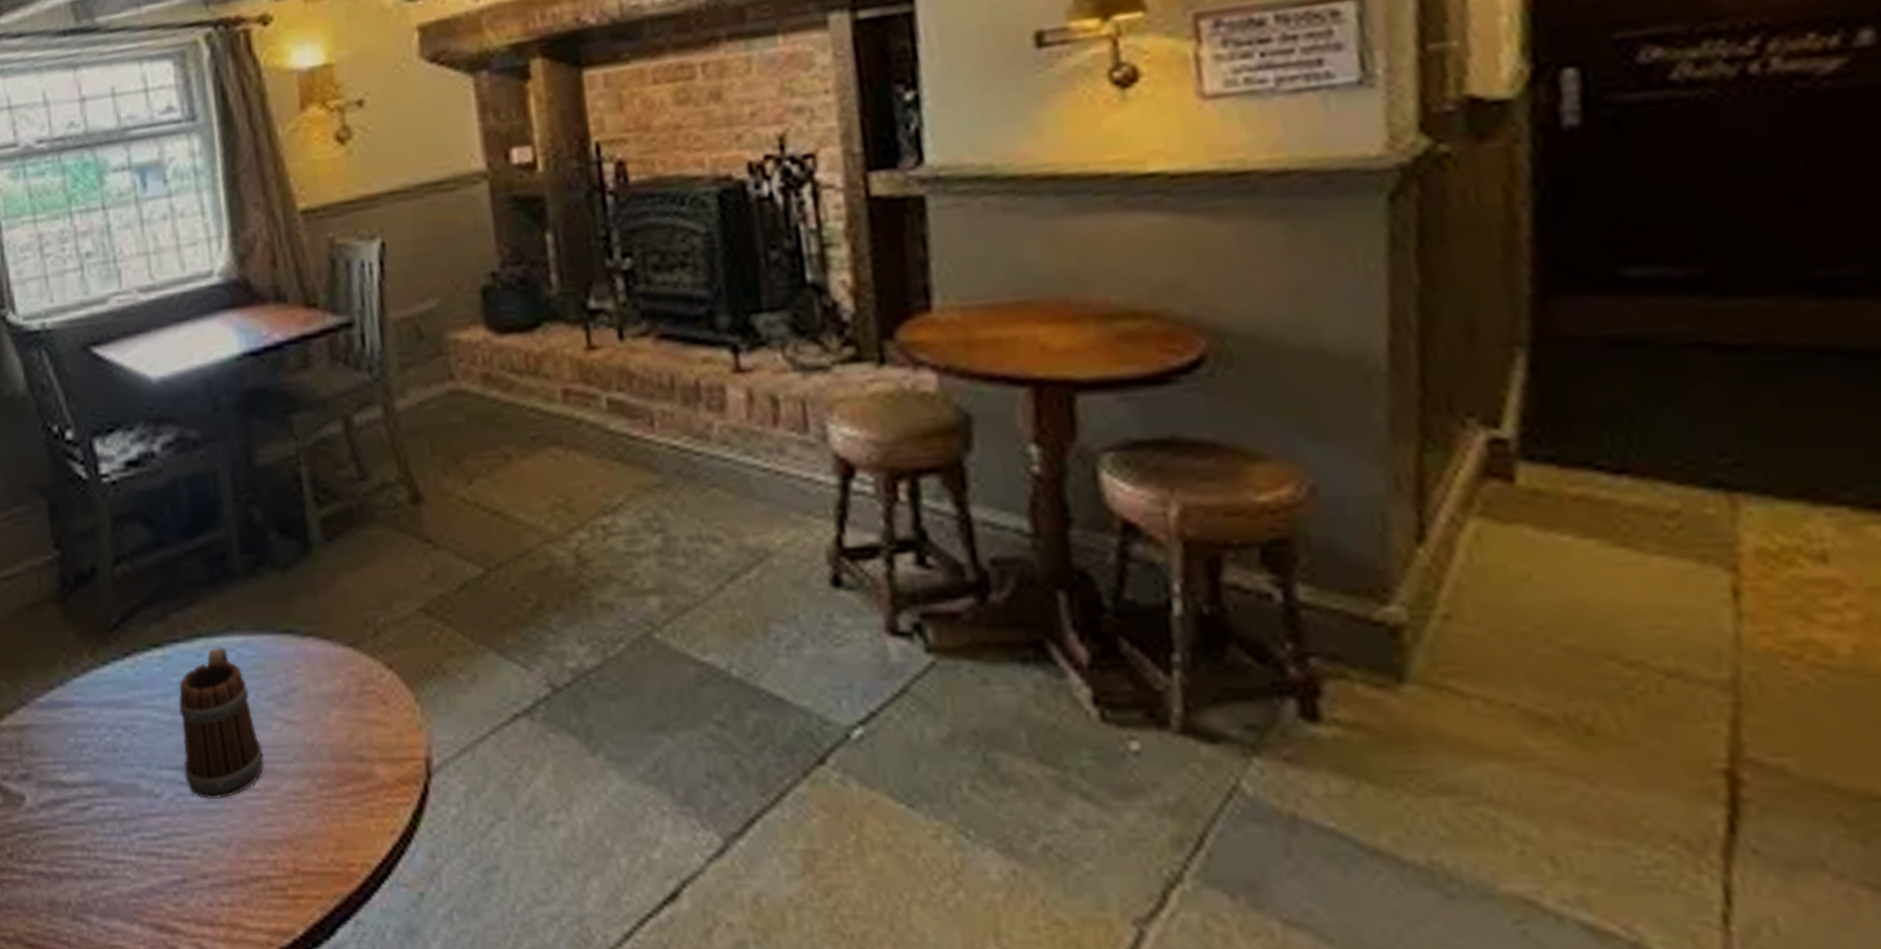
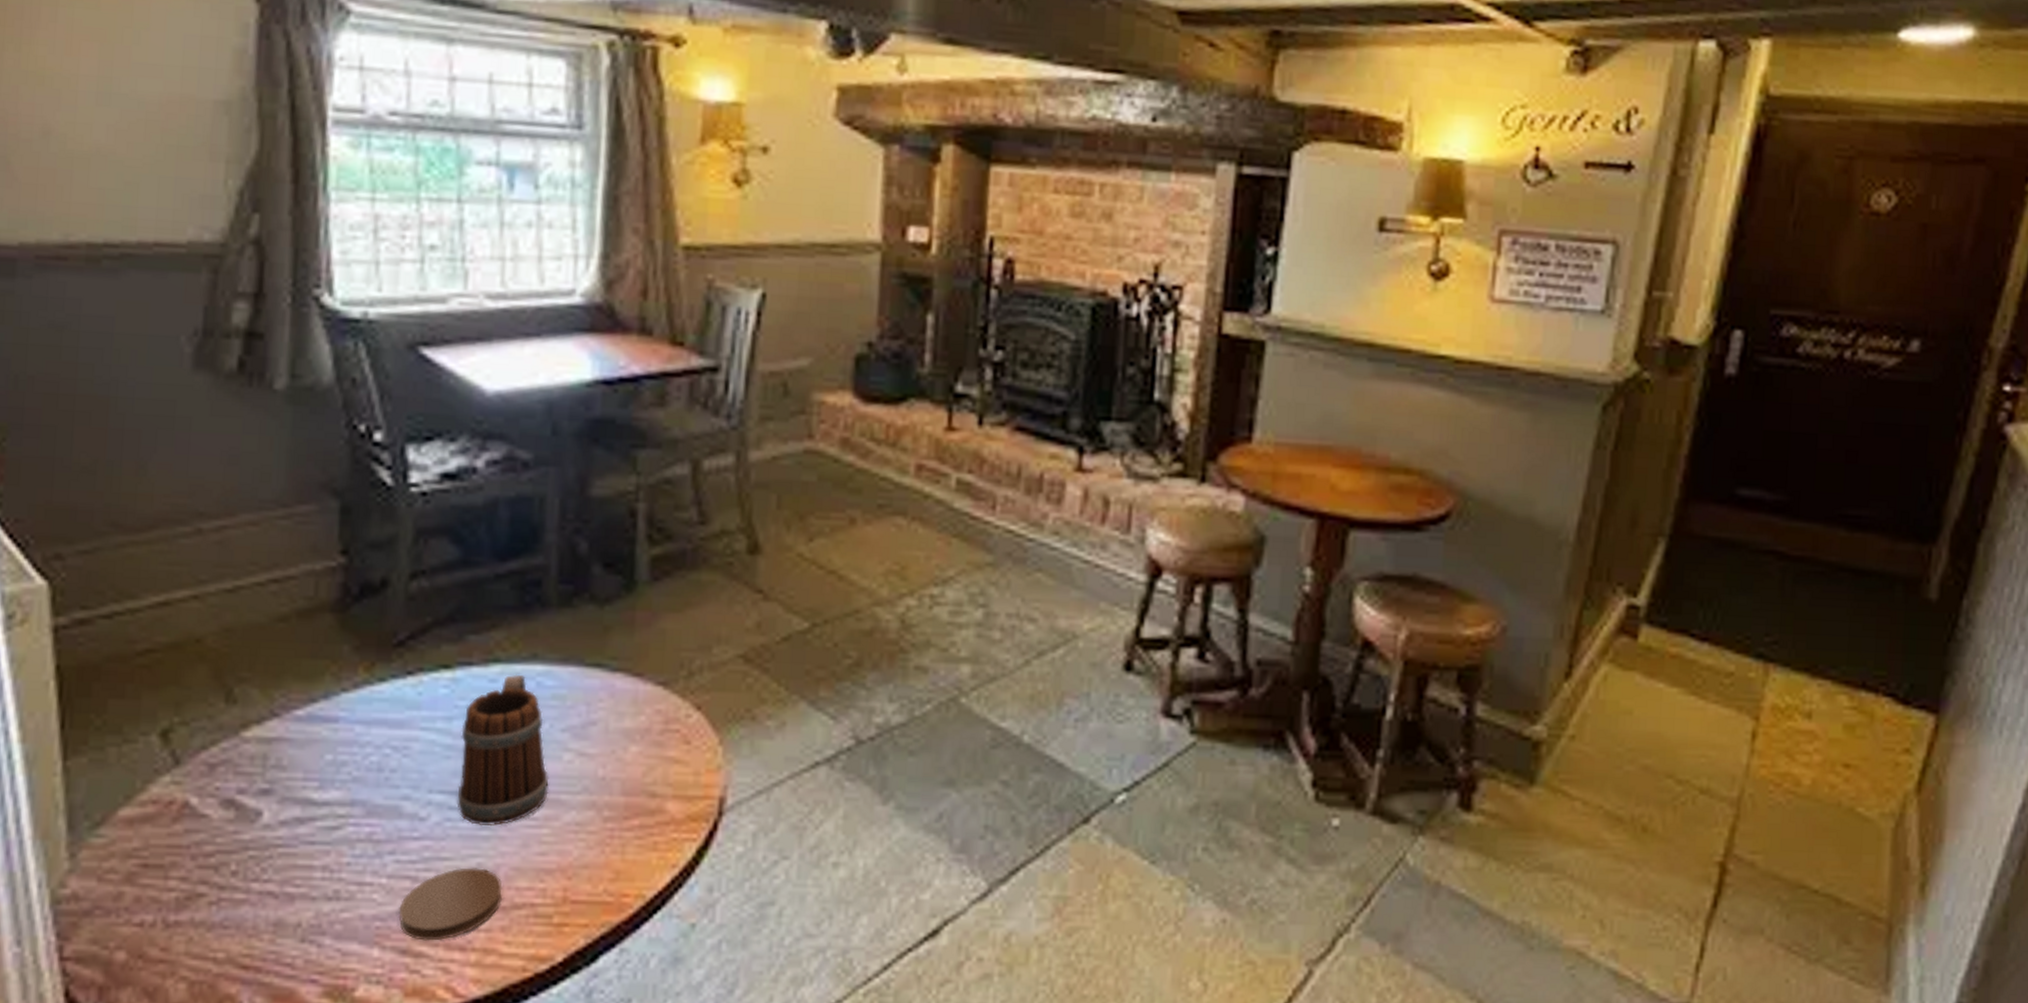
coaster: none [150,842,240,917] -> present [399,868,503,941]

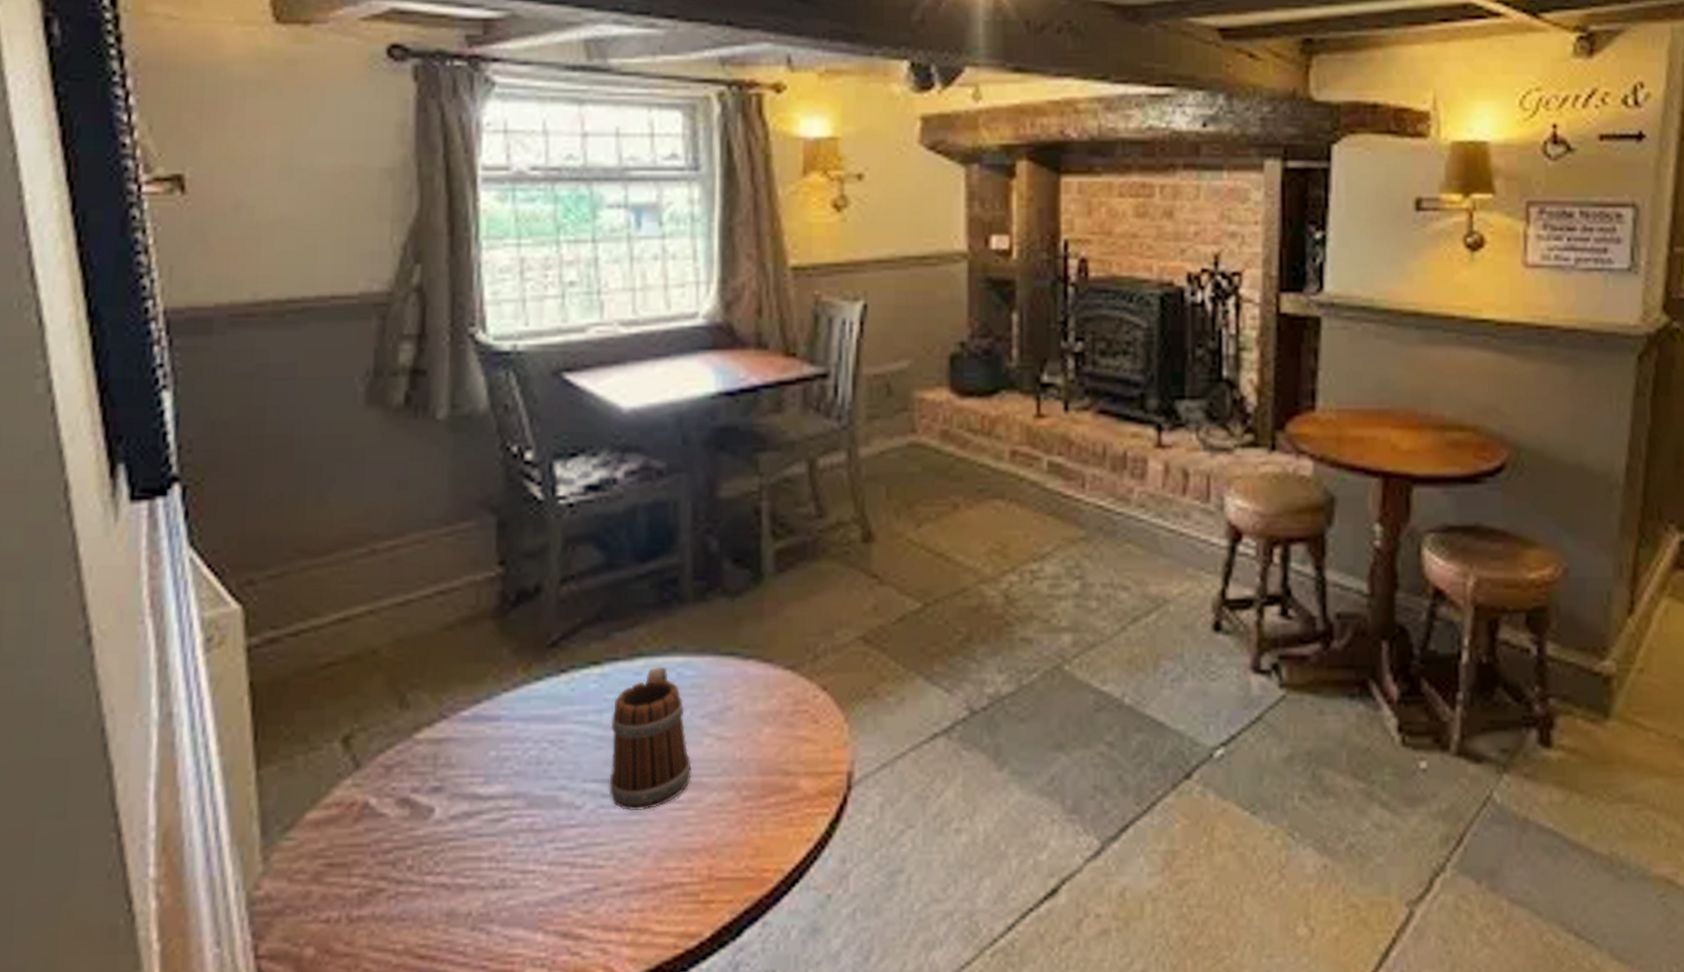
coaster: present [399,868,503,941] -> none [559,851,654,923]

